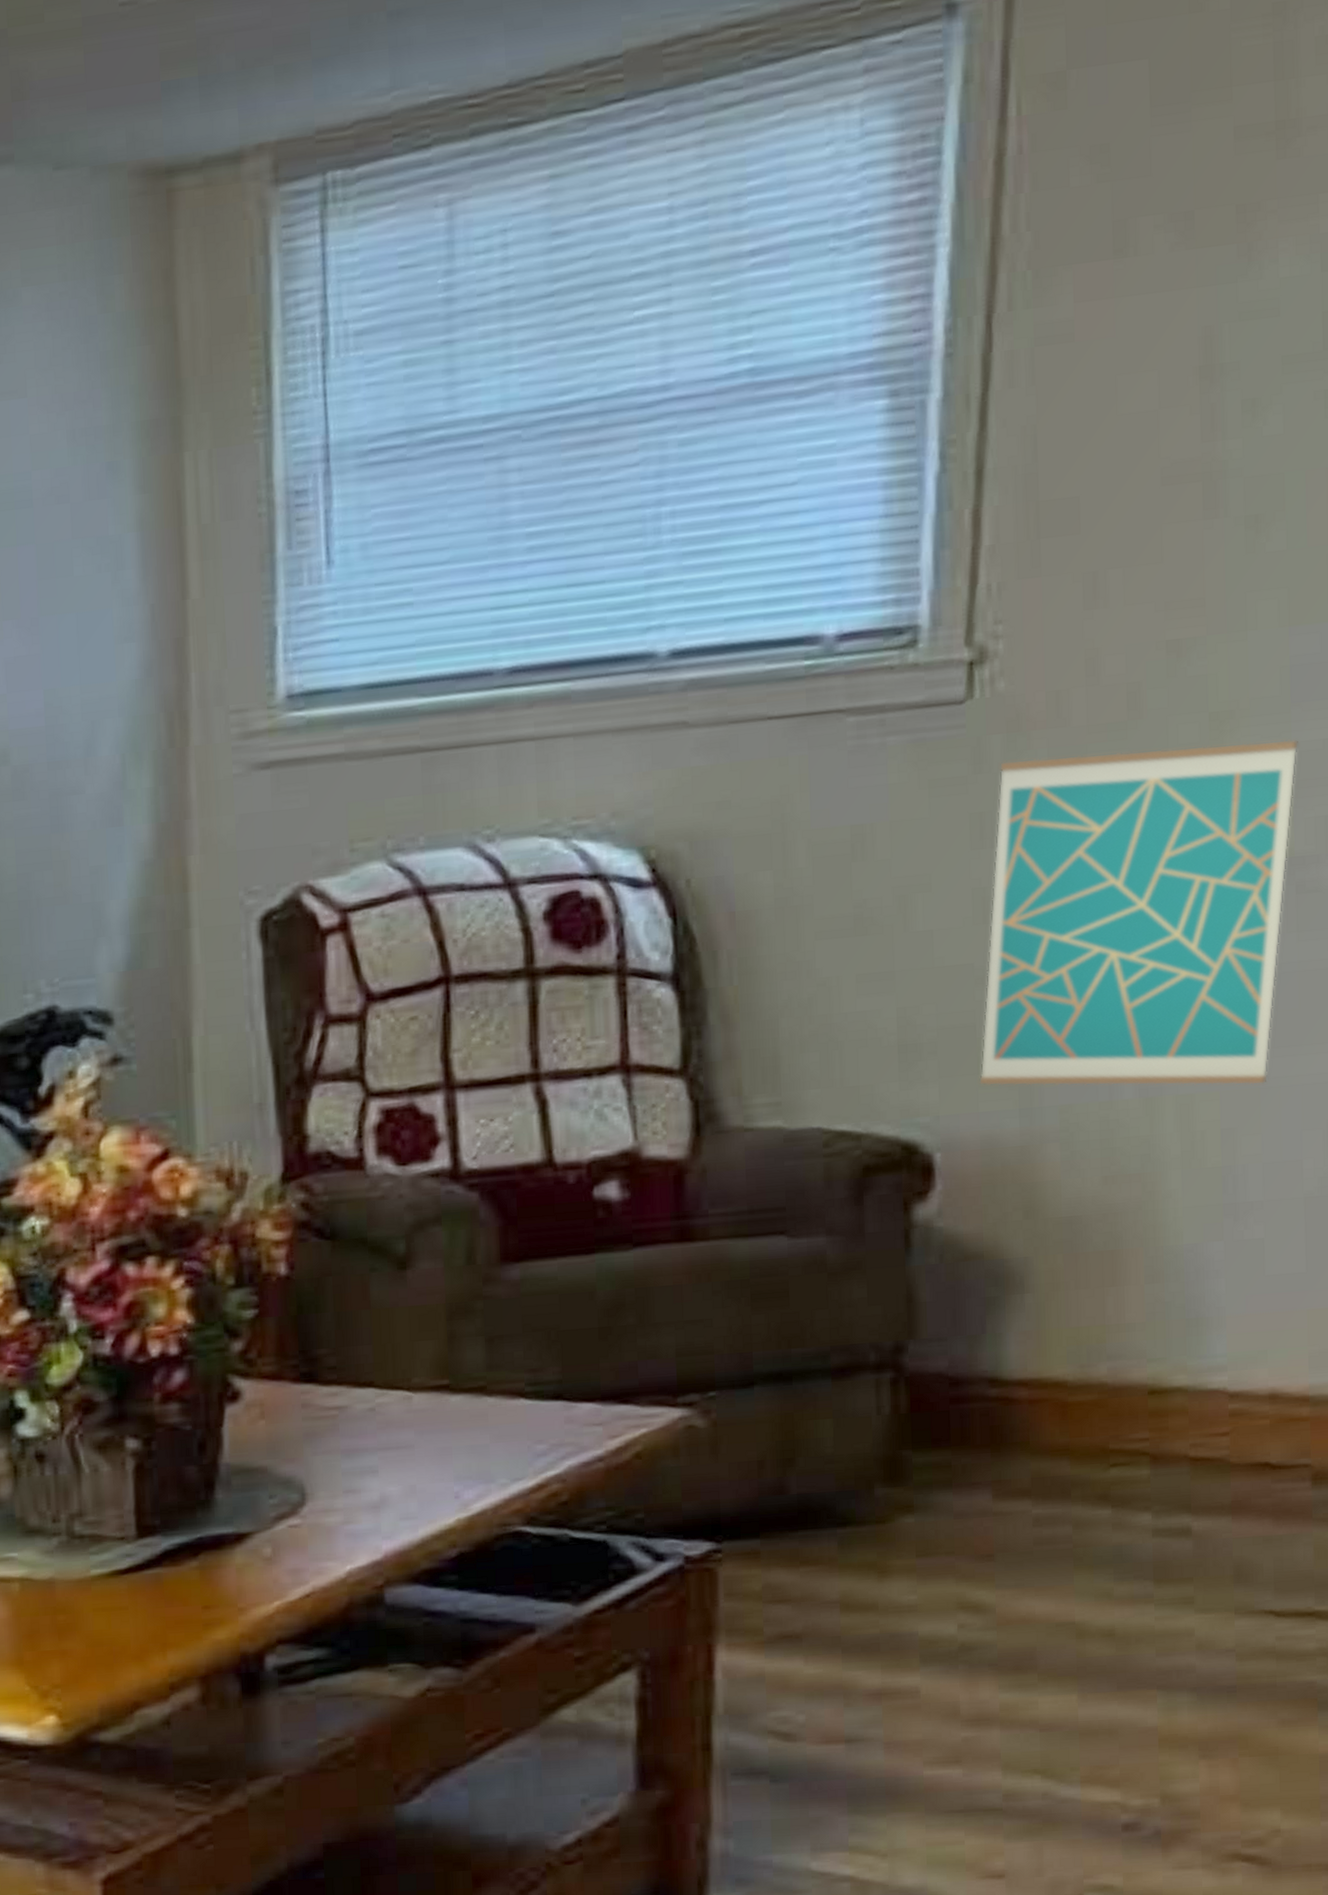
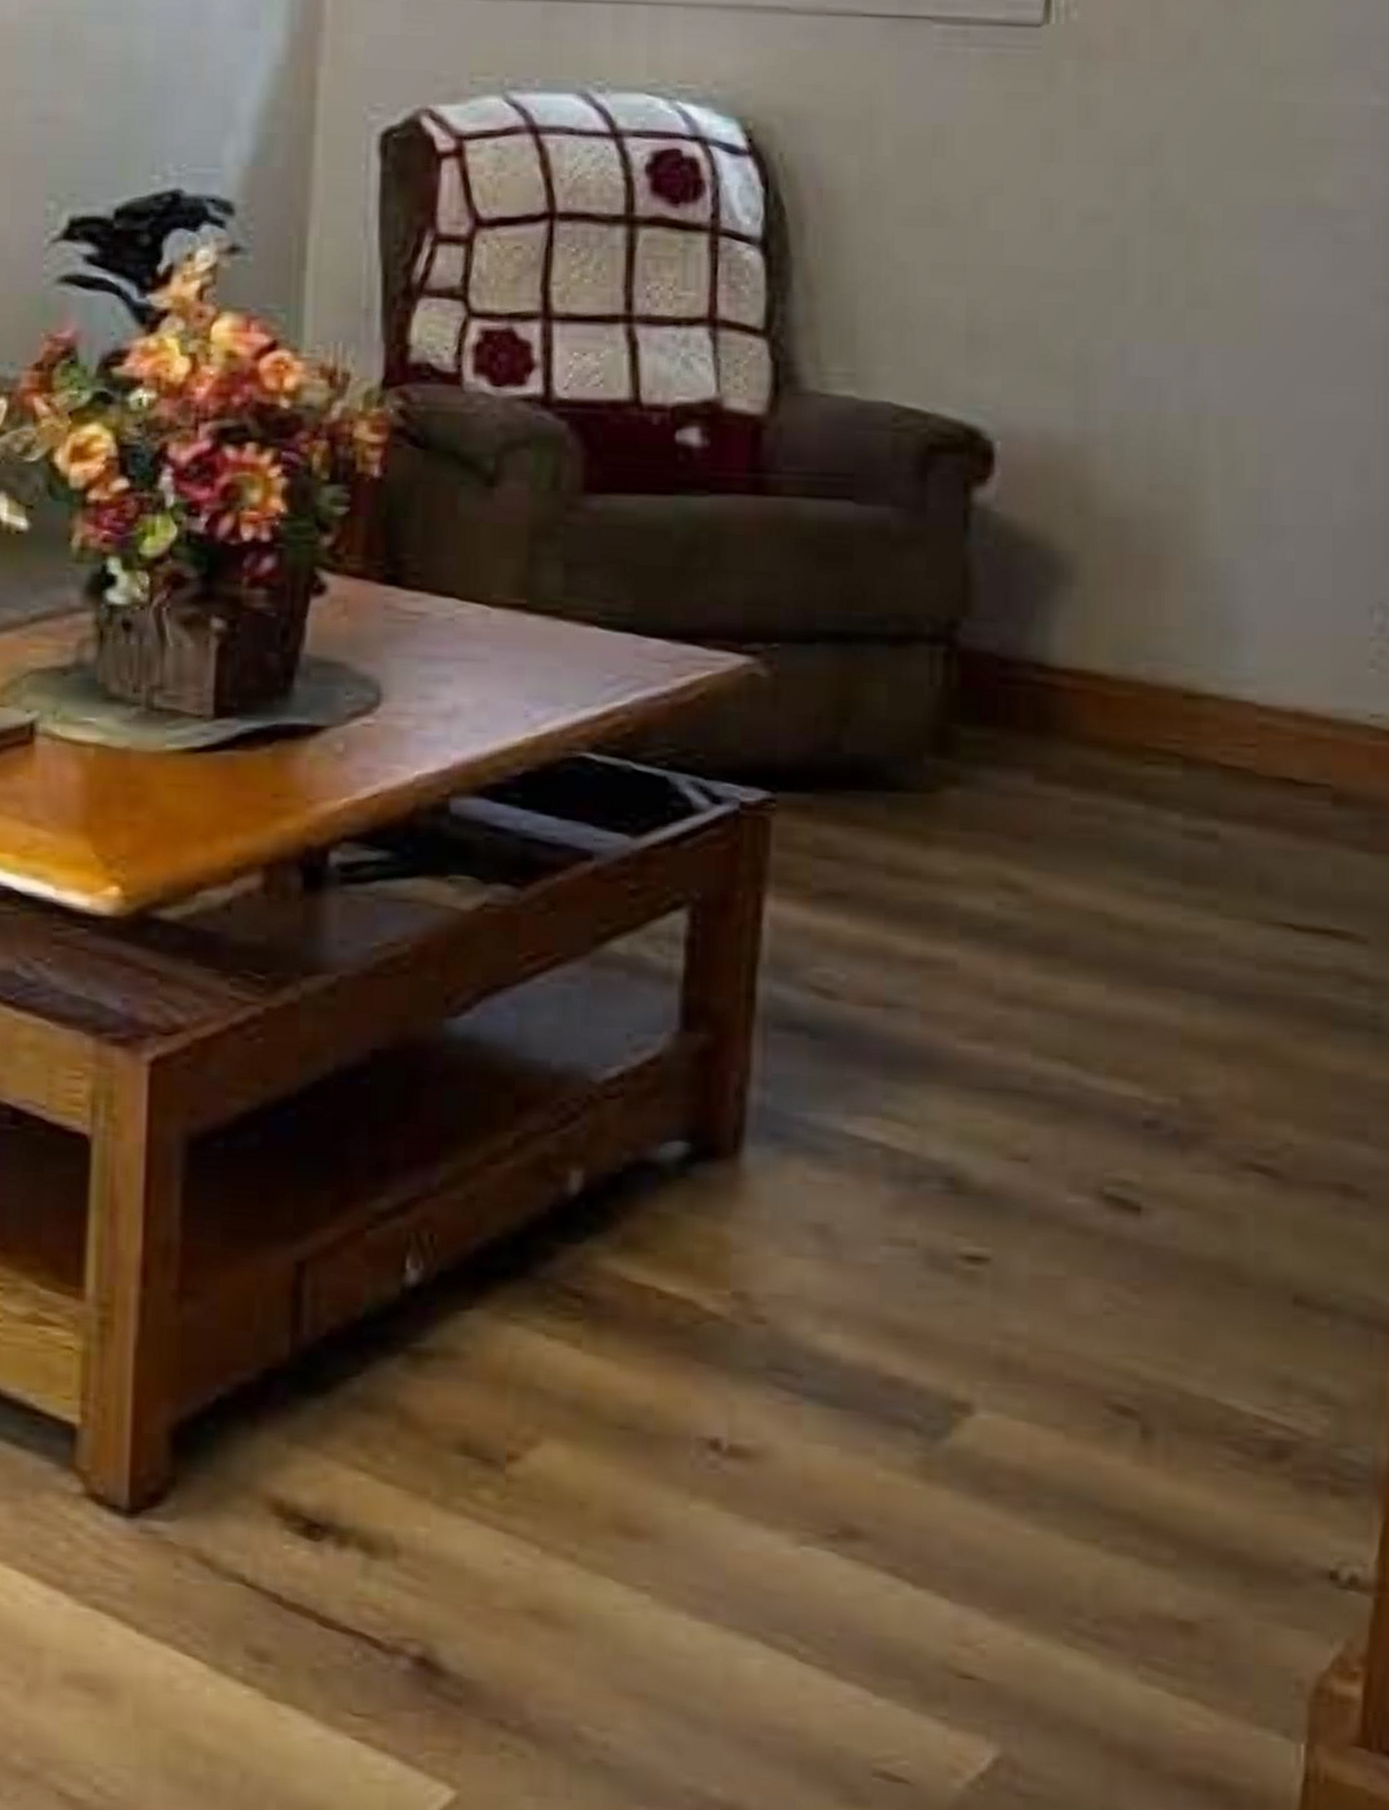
wall art: present [978,739,1300,1086] -> none [1038,84,1340,417]

